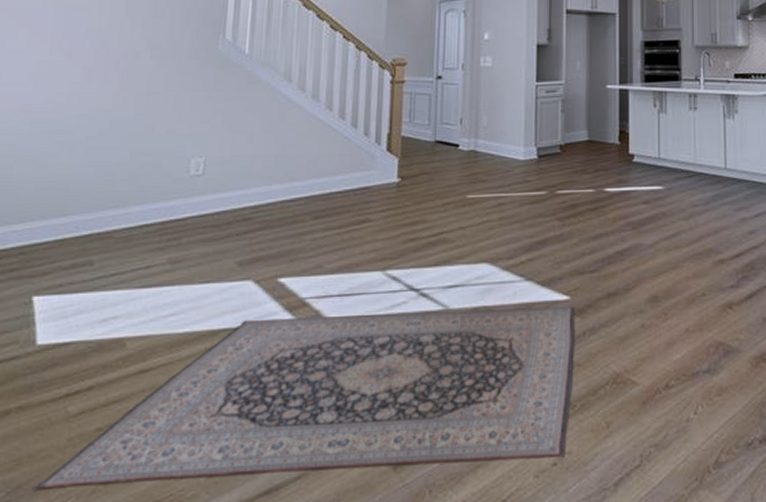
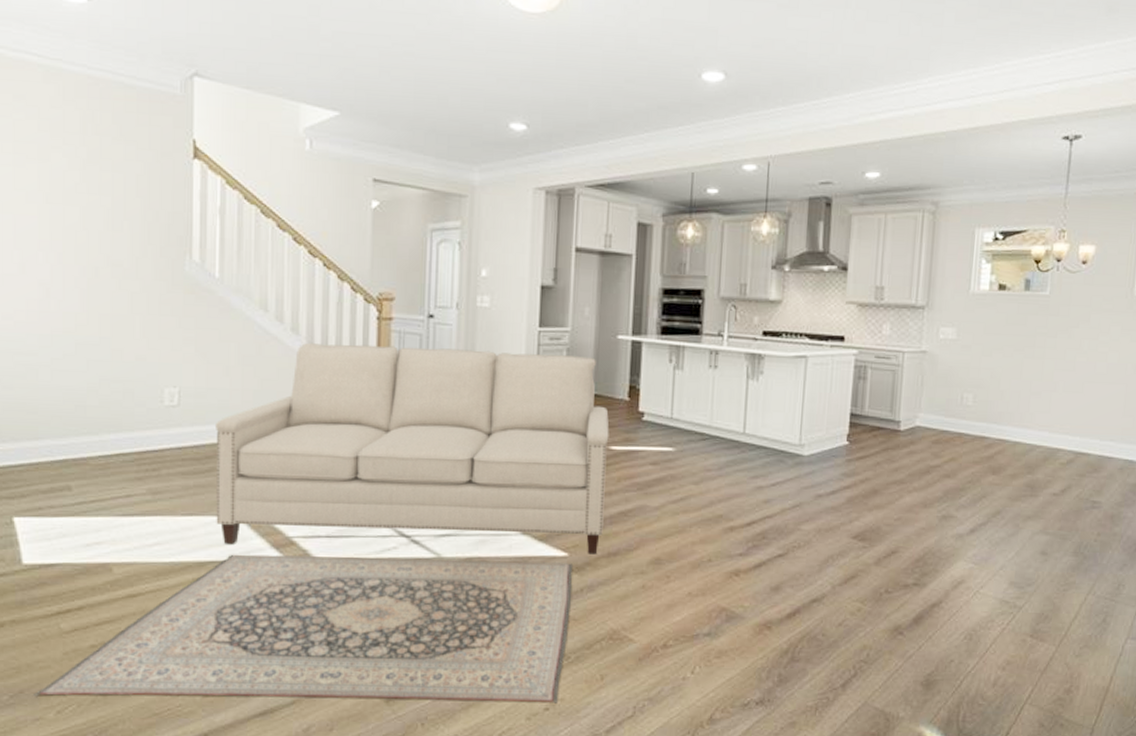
sofa: none [232,106,603,310] -> present [214,342,609,555]

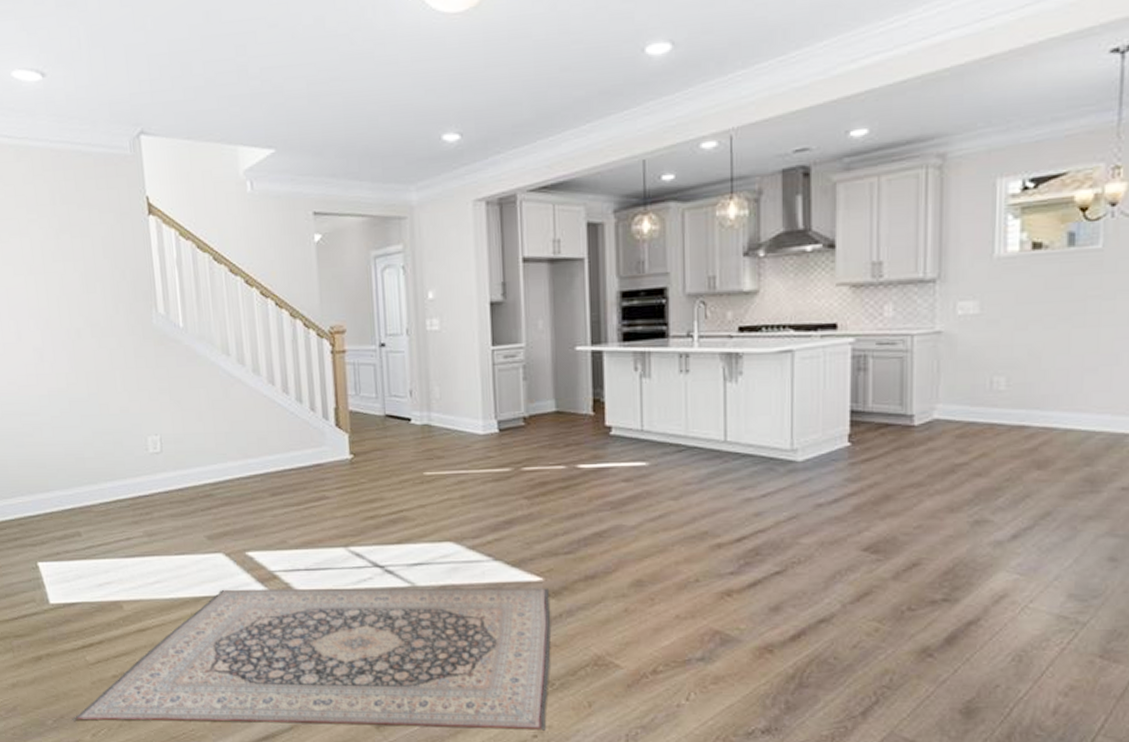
sofa: present [214,342,609,555] -> none [194,372,578,580]

